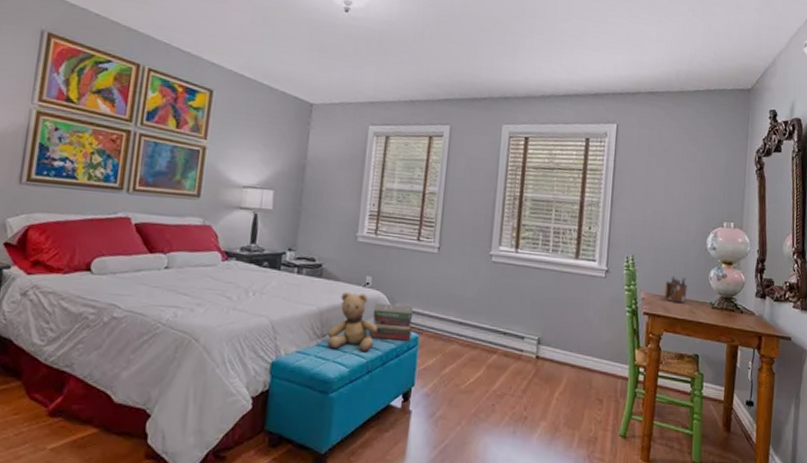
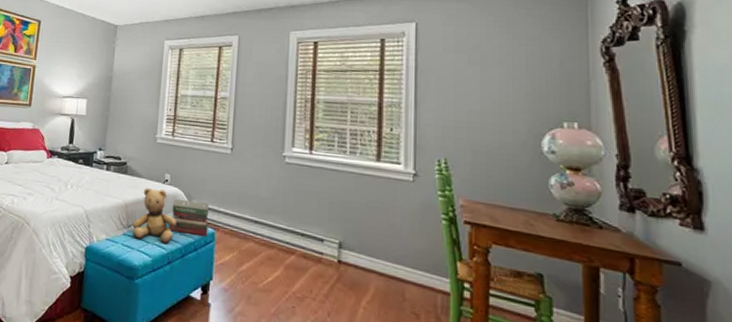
desk organizer: present [664,276,687,304] -> none [490,182,520,214]

